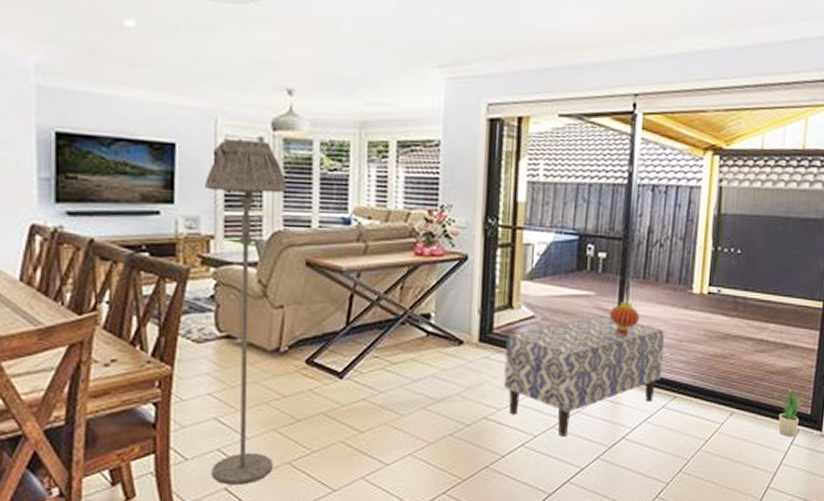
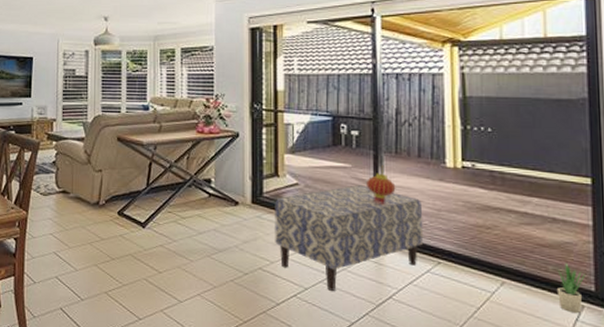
floor lamp: present [205,139,288,485] -> none [51,53,105,307]

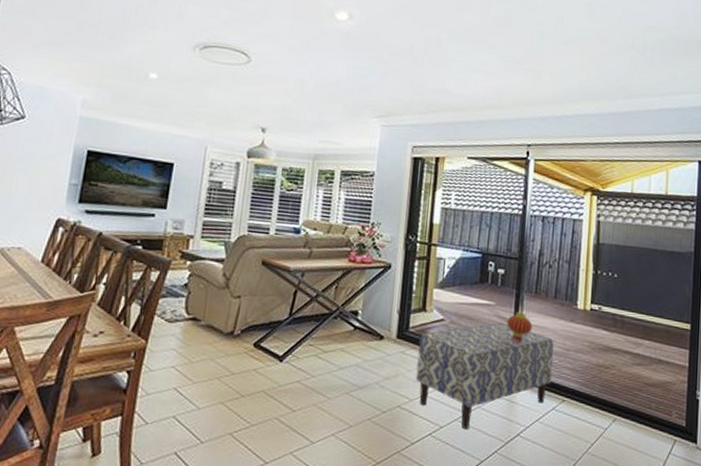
potted plant: present [556,261,585,314] -> none [656,399,679,447]

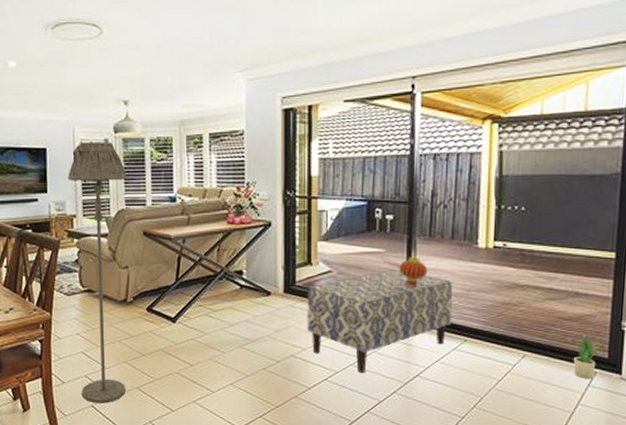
floor lamp: none [165,162,254,451] -> present [68,142,127,403]
potted plant: none [656,399,679,447] -> present [573,332,601,380]

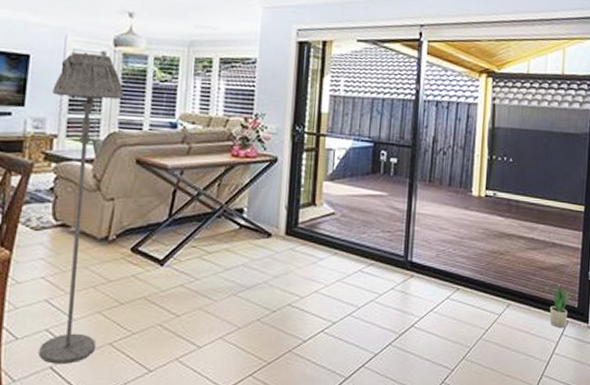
bench: present [307,269,453,373] -> none [306,214,449,323]
lantern: present [399,249,428,287] -> none [400,194,427,233]

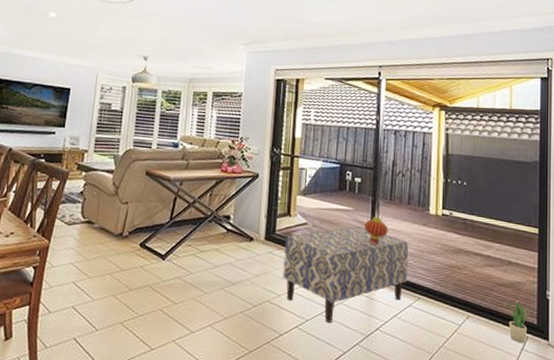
floor lamp: present [39,53,124,364] -> none [66,87,139,337]
bench: none [306,214,449,323] -> present [283,226,409,323]
lantern: none [400,194,427,233] -> present [365,210,388,245]

